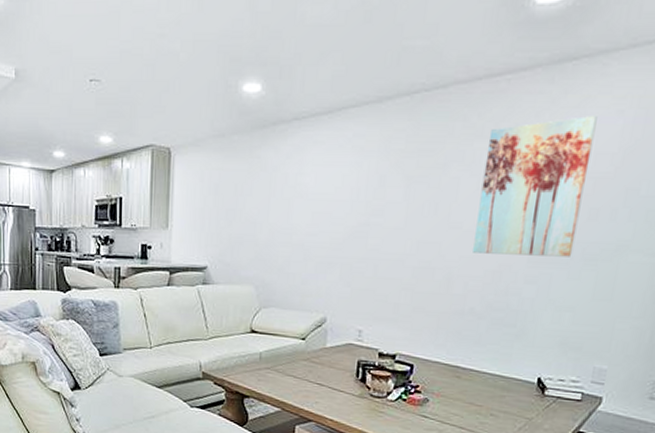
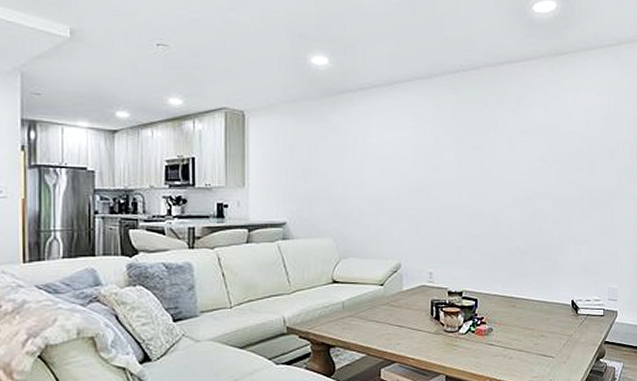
wall art: present [471,115,597,257] -> none [511,94,585,201]

